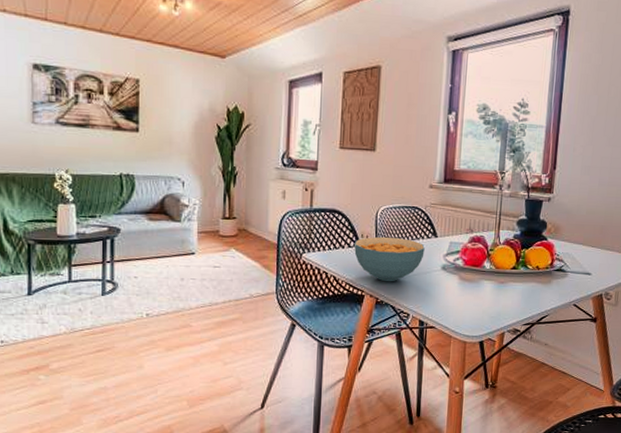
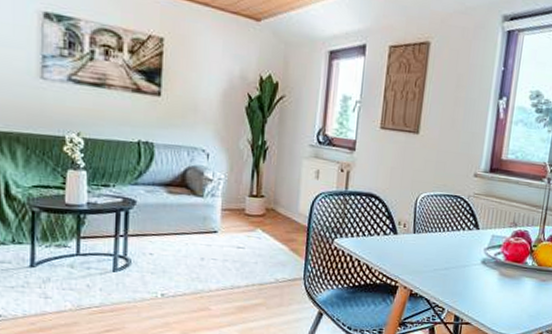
cereal bowl: present [354,236,425,282] -> none [390,225,465,274]

